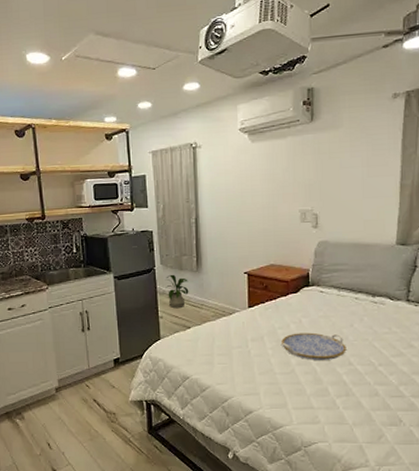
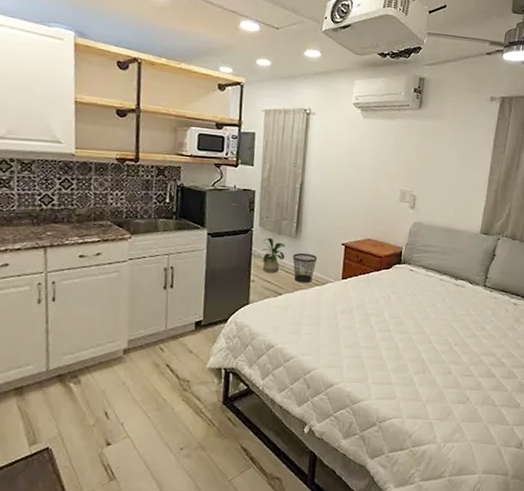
wastebasket: none [196,285,222,315] -> present [292,252,318,284]
serving tray: present [282,332,347,360] -> none [369,308,428,337]

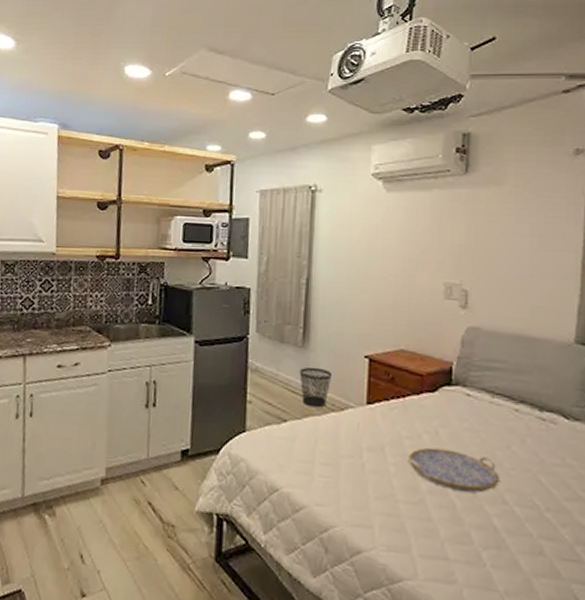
house plant: present [261,237,286,274] -> none [259,346,290,393]
serving tray: none [369,308,428,337] -> present [409,447,500,493]

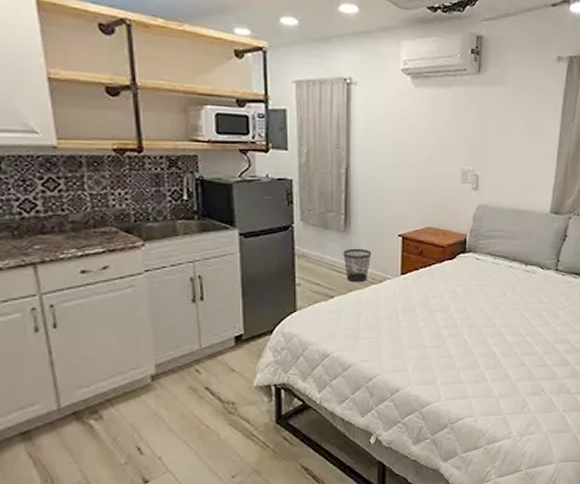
serving tray: present [409,447,500,493] -> none [434,302,498,332]

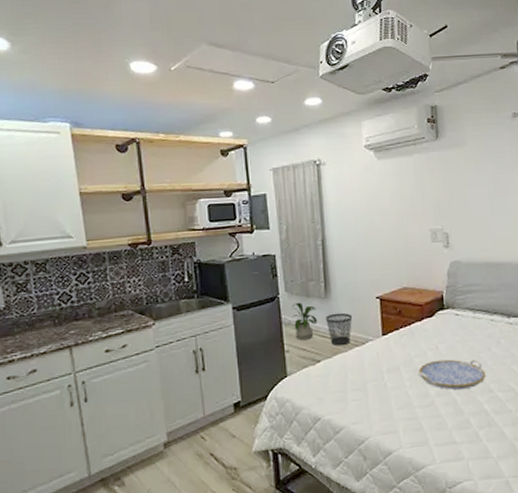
house plant: none [305,233,334,275] -> present [291,302,317,341]
serving tray: none [434,302,498,332] -> present [419,359,486,390]

